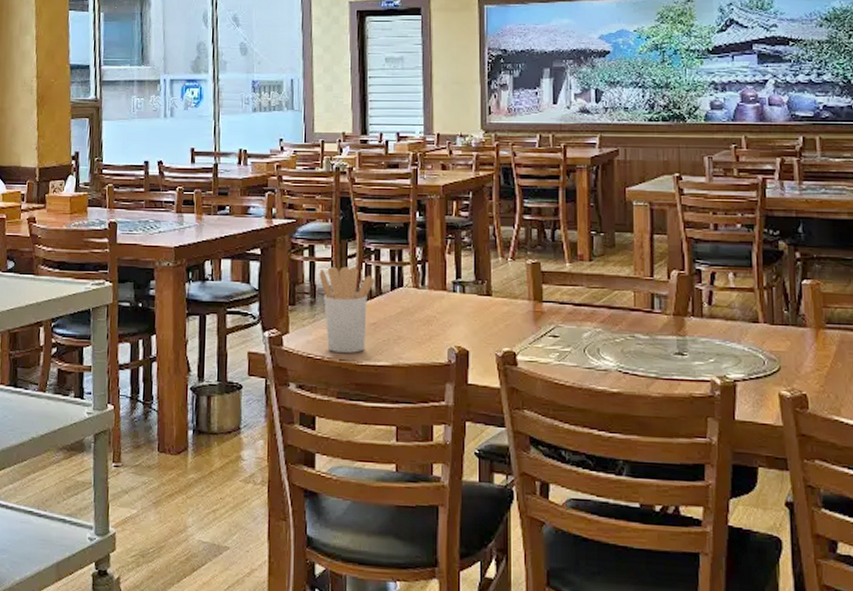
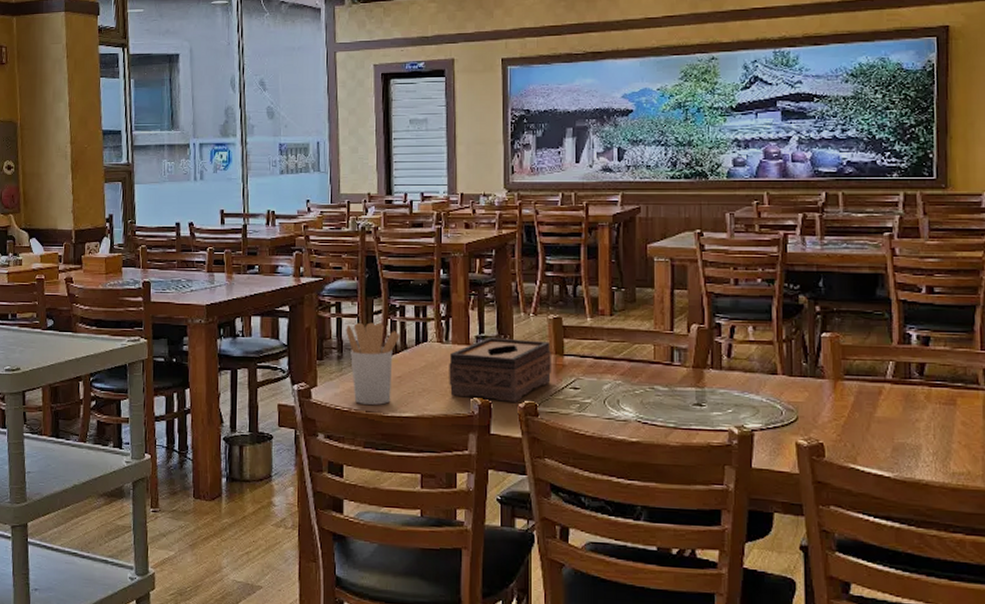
tissue box: none [425,283,530,351] -> present [449,337,551,402]

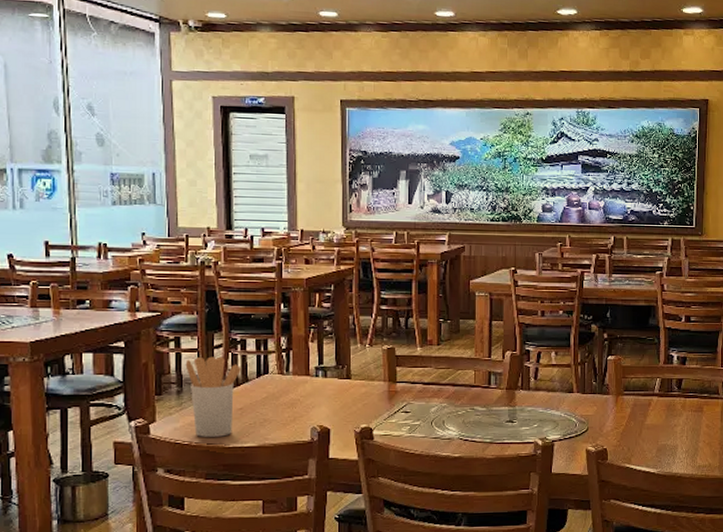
tissue box: present [449,337,551,402] -> none [289,368,385,427]

